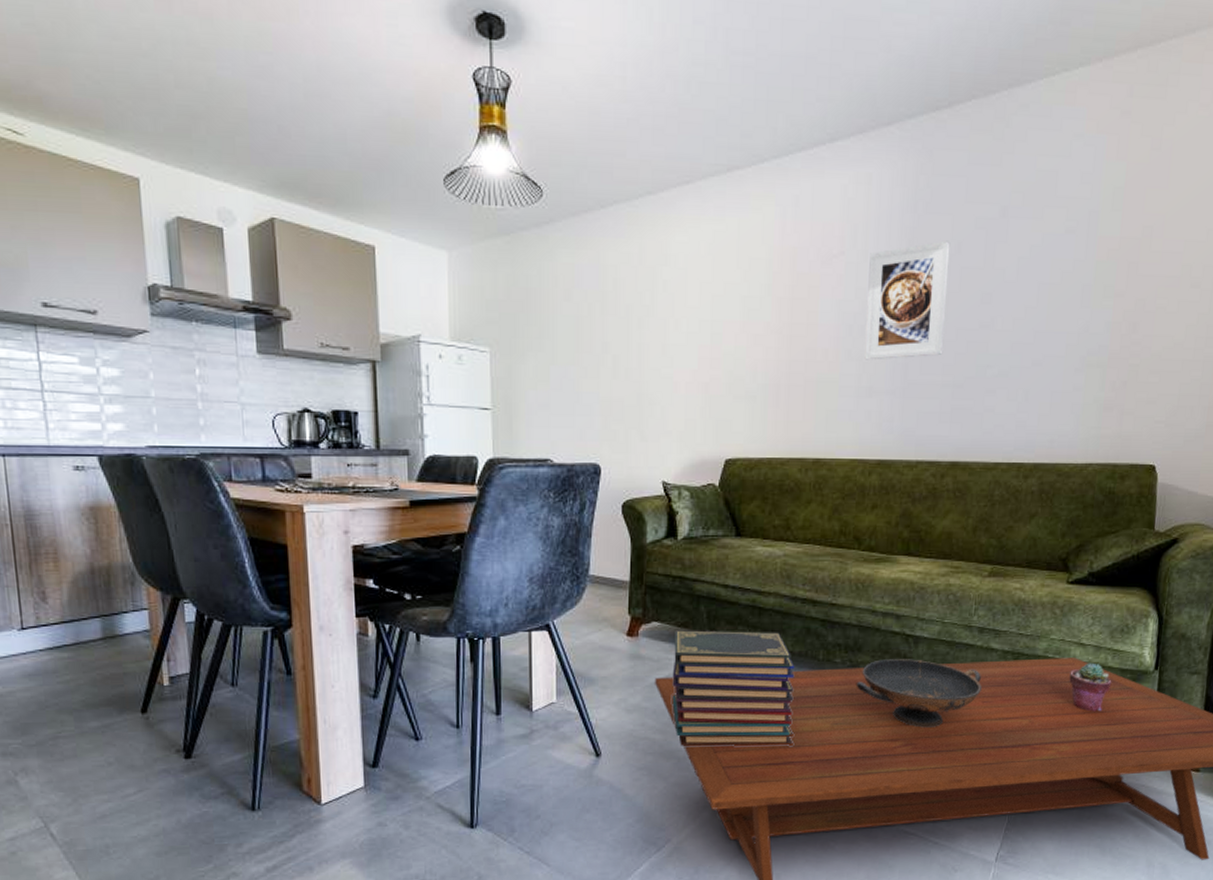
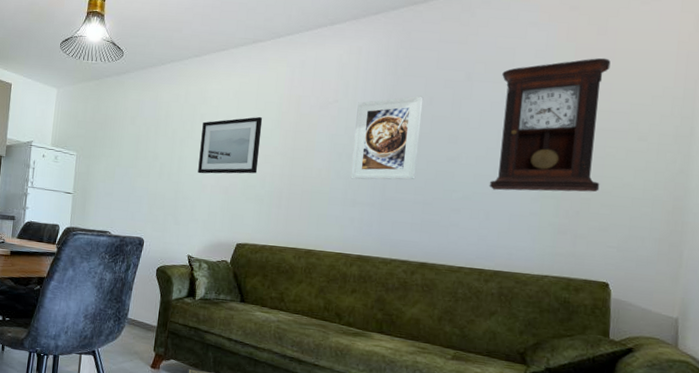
wall art: none [666,279,748,367] -> present [198,116,263,174]
pendulum clock: none [1028,181,1165,362] -> present [489,58,611,192]

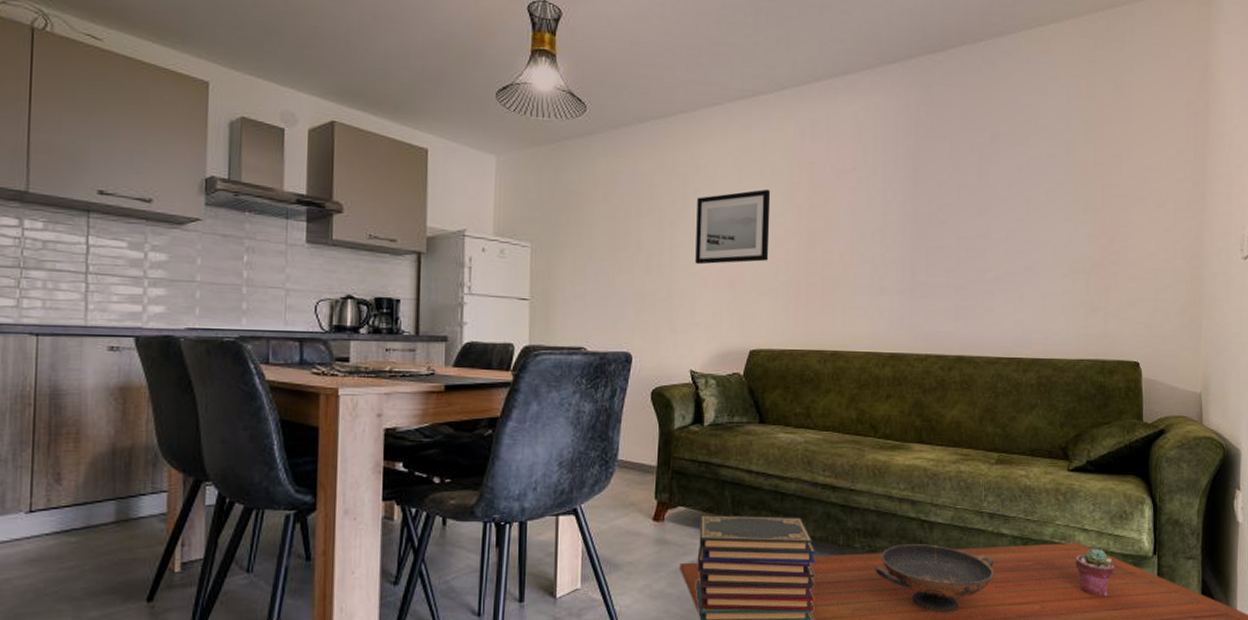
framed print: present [350,96,424,180] -> none [876,161,949,263]
pendulum clock: present [489,58,611,192] -> none [1021,117,1128,268]

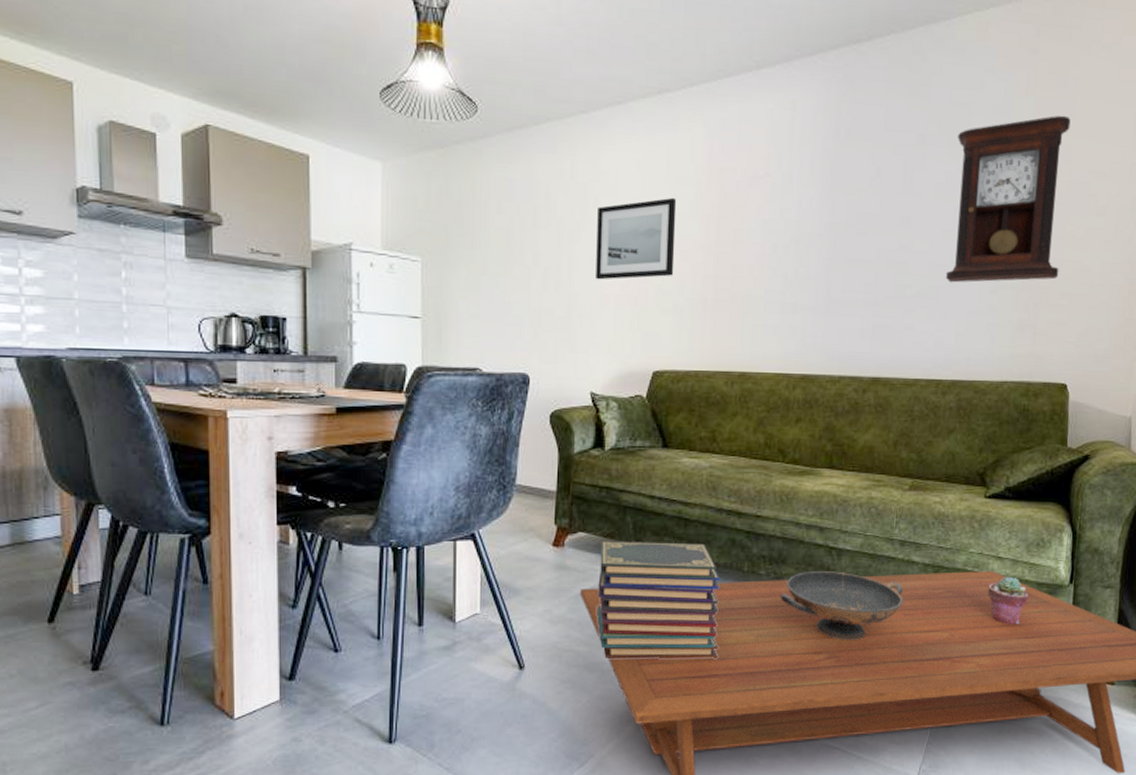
pendulum clock: none [1021,117,1128,268] -> present [945,115,1071,283]

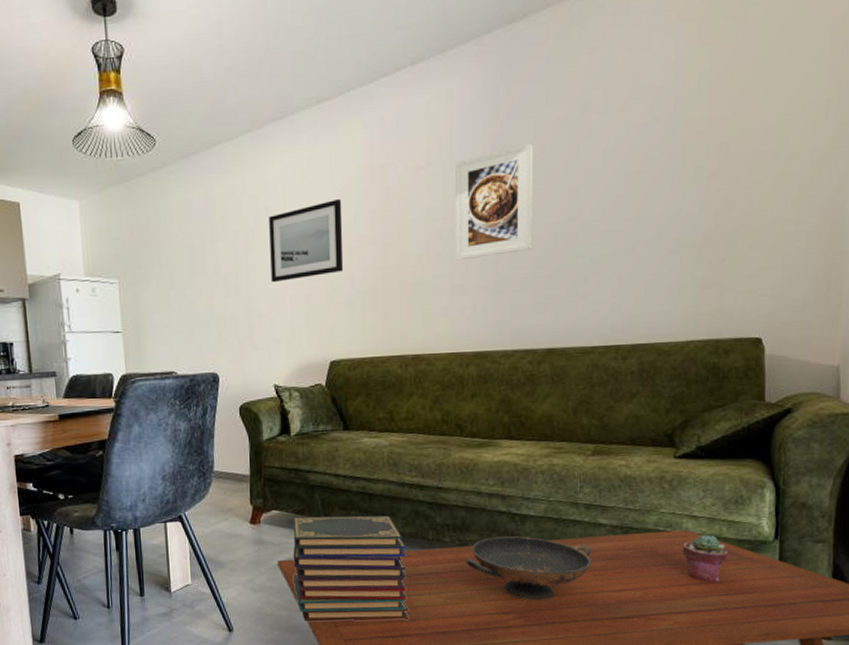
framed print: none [789,165,871,278] -> present [455,142,534,261]
pendulum clock: present [945,115,1071,283] -> none [619,60,753,248]

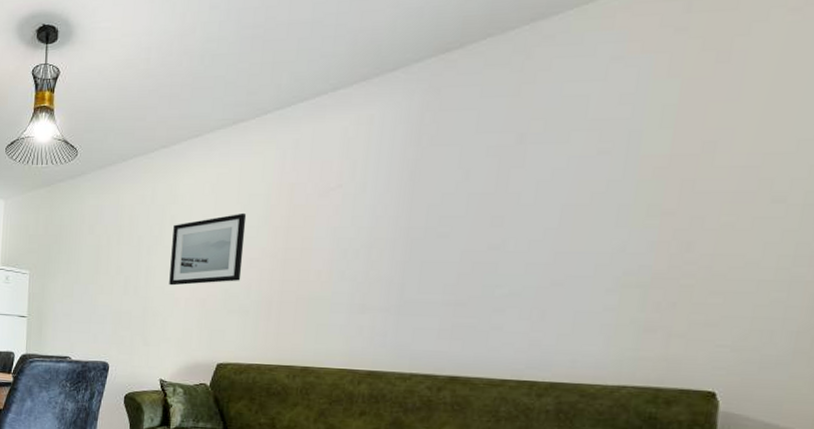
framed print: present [455,142,534,261] -> none [358,169,457,280]

